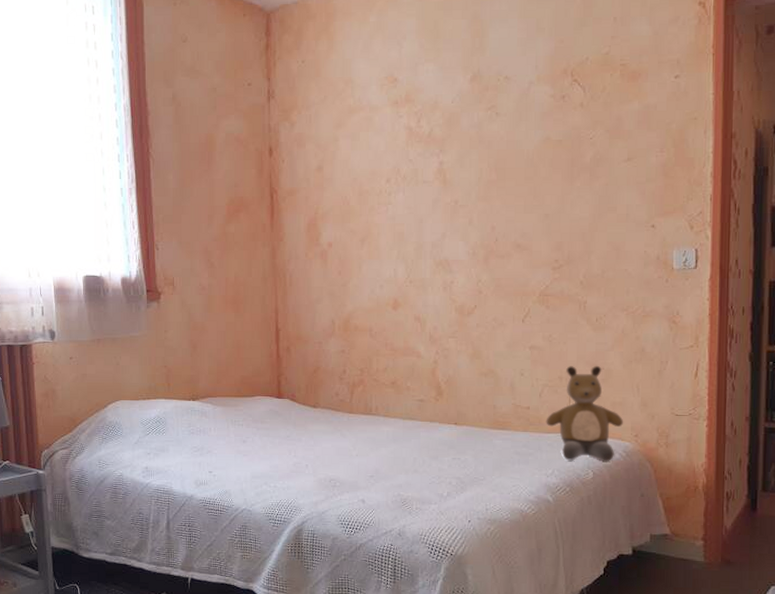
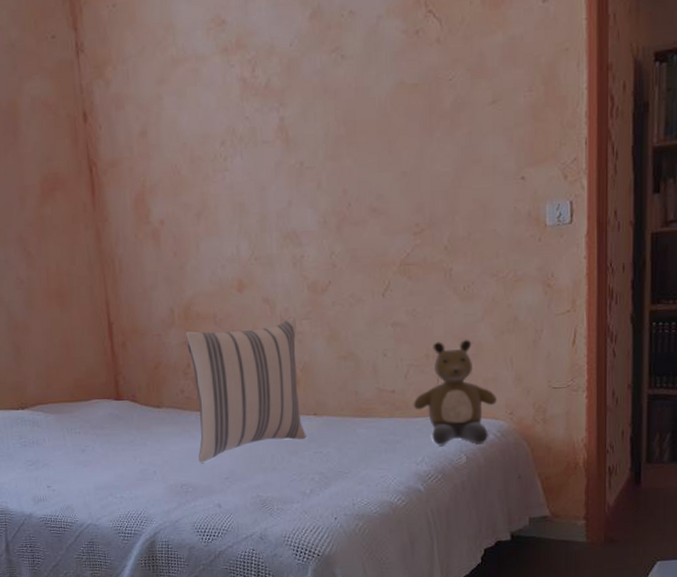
pillow: none [343,334,446,461] -> present [185,316,306,463]

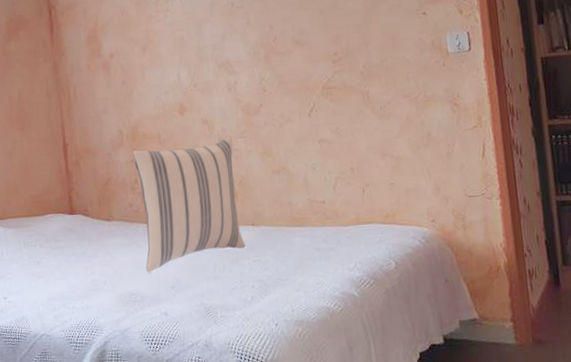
bear: present [413,339,498,446] -> none [342,153,420,252]

